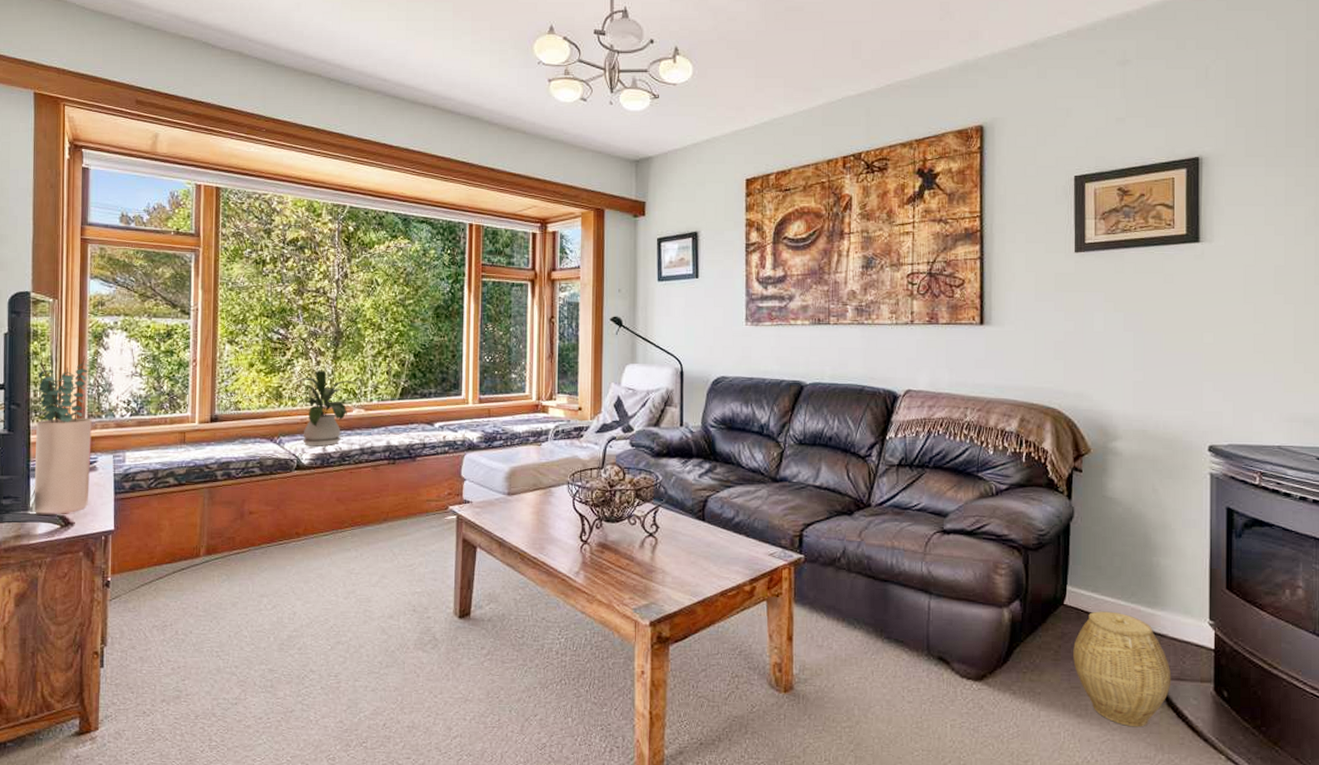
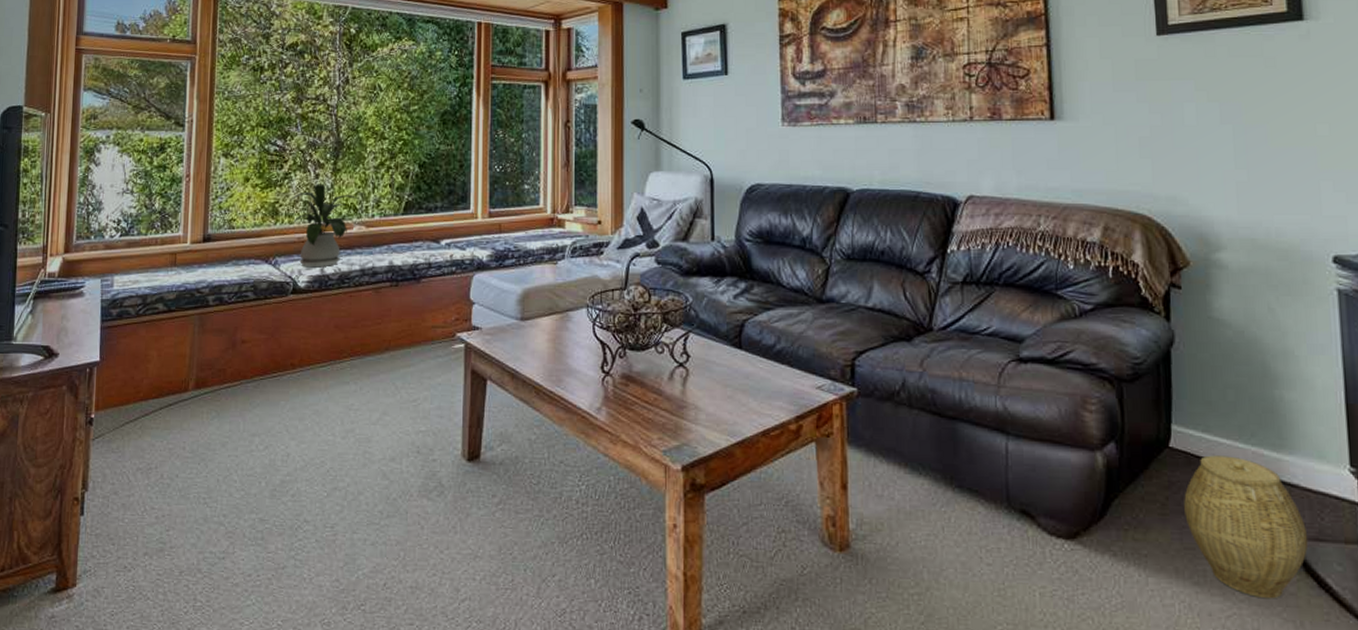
vase: present [33,356,92,516] -> none [17,173,80,346]

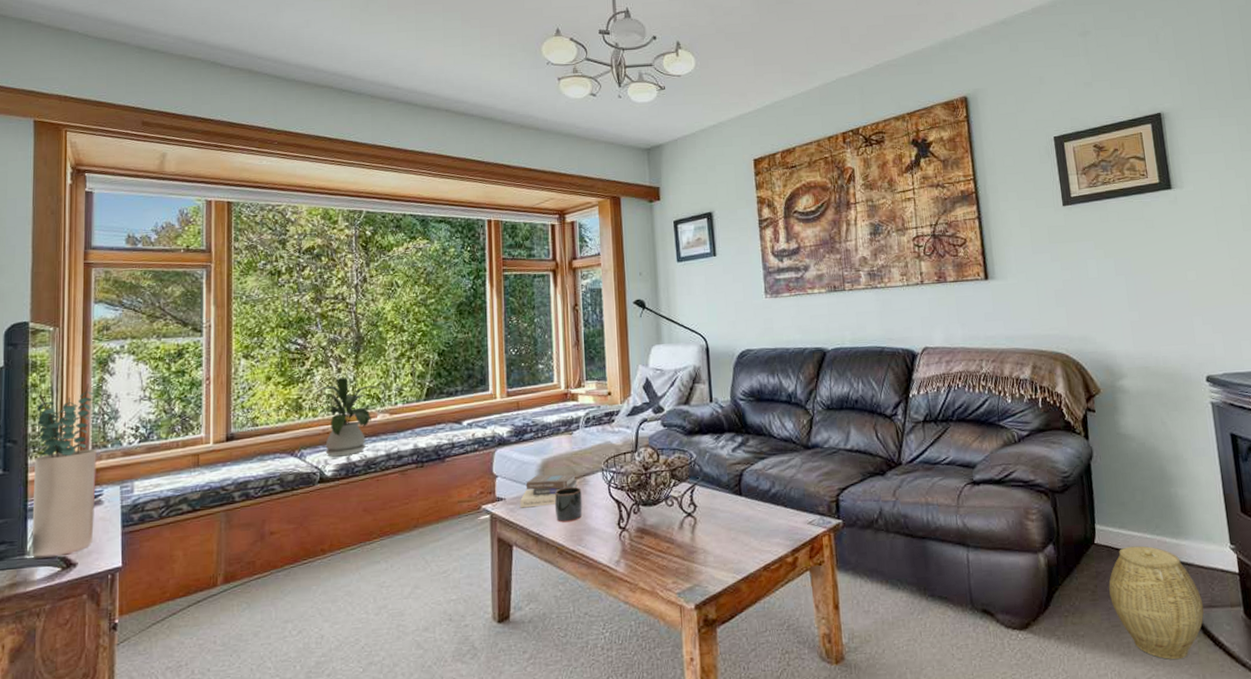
vase: none [17,173,80,346] -> present [31,384,97,560]
books: none [497,305,560,341] -> present [520,473,578,508]
mug: none [533,322,564,360] -> present [554,487,583,523]

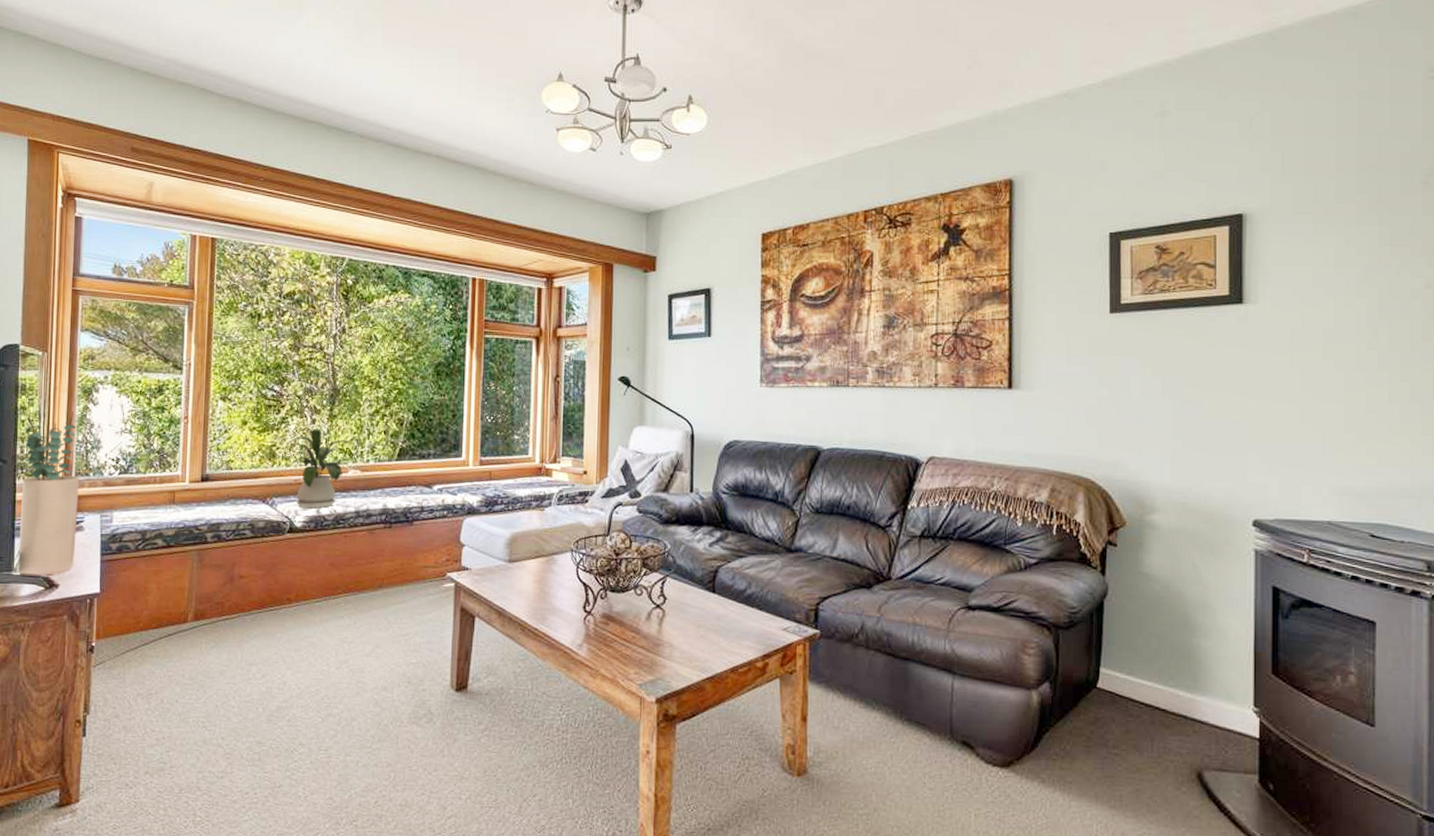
books: present [520,473,578,508] -> none [485,548,545,581]
mug: present [554,487,583,523] -> none [520,564,549,600]
woven basket: present [1109,545,1204,660] -> none [1107,695,1213,821]

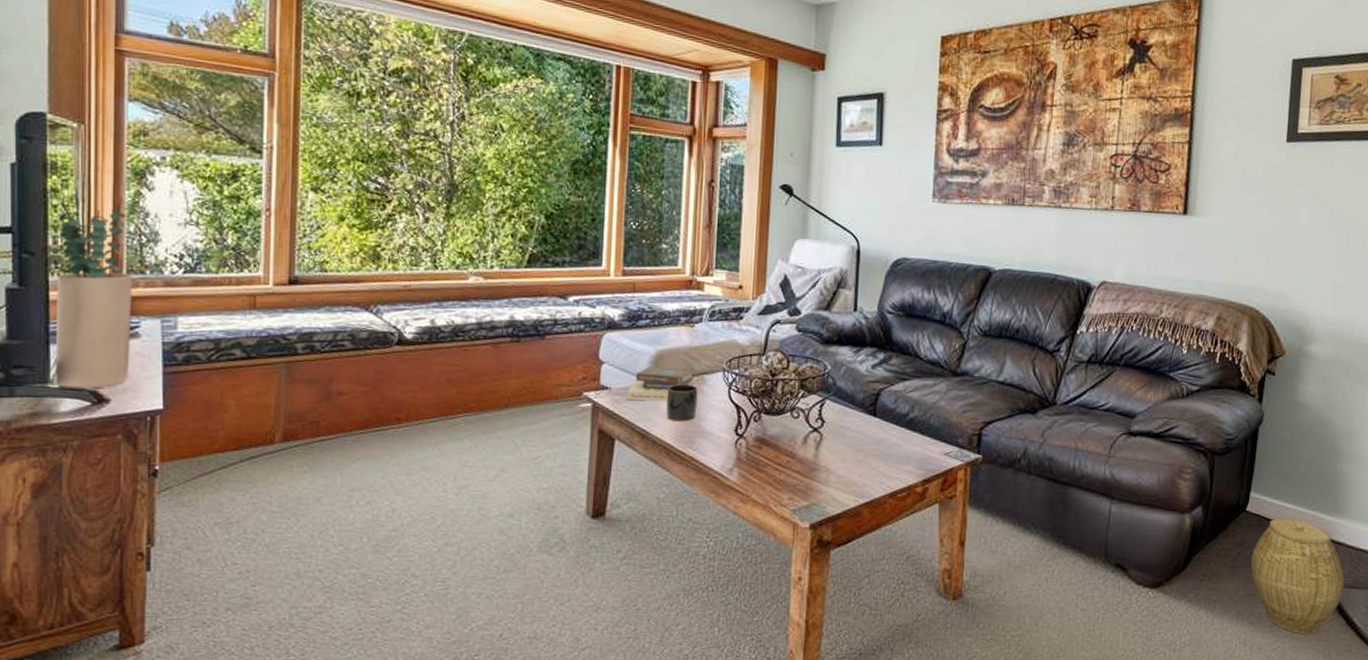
house plant: present [286,428,354,509] -> none [393,228,476,318]
books: none [485,548,545,581] -> present [627,367,695,402]
mug: none [520,564,549,600] -> present [665,384,698,422]
woven basket: none [1107,695,1213,821] -> present [1250,518,1345,635]

